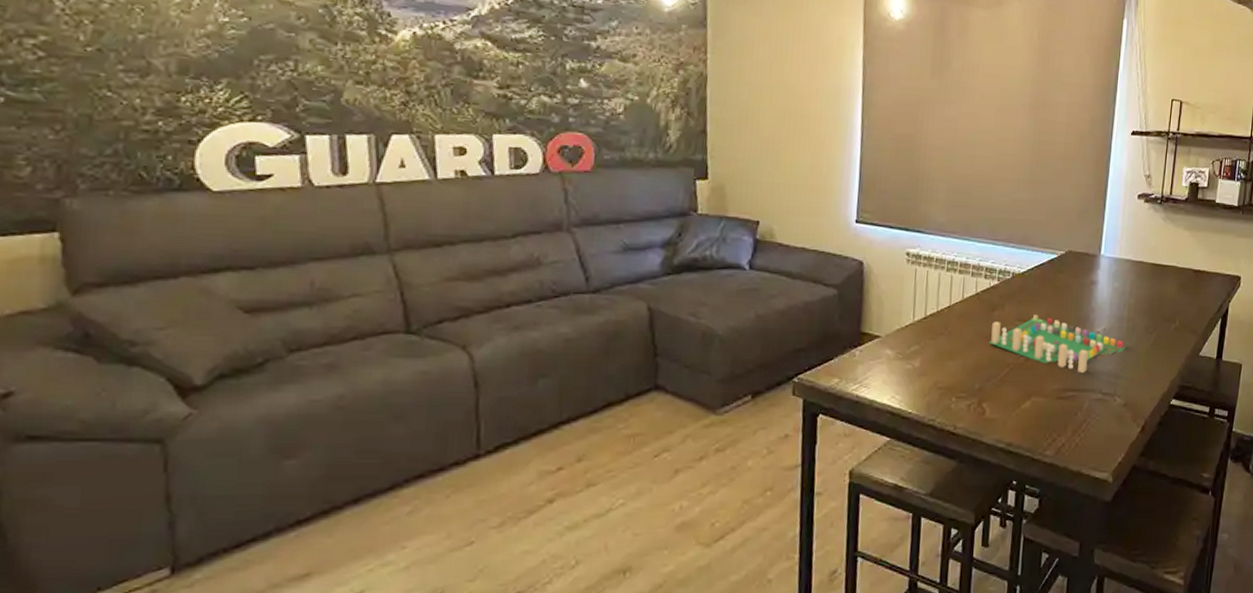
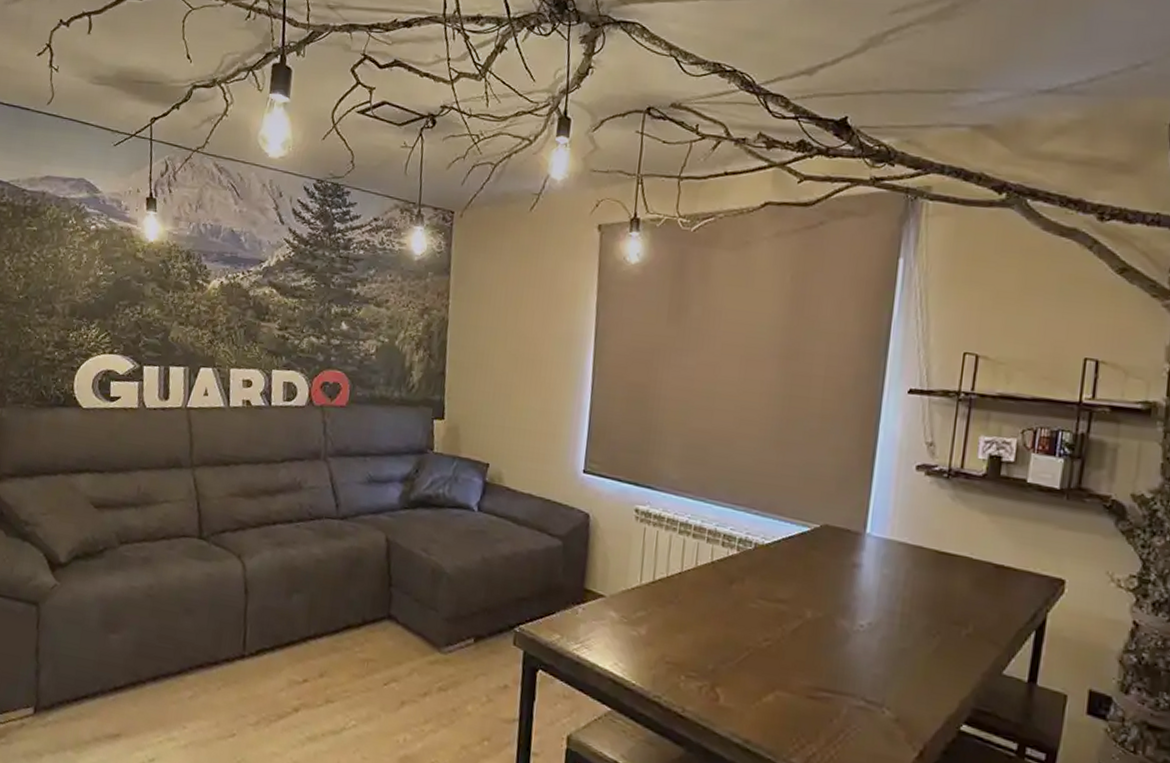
board game: present [988,314,1127,374] -> none [724,594,900,673]

